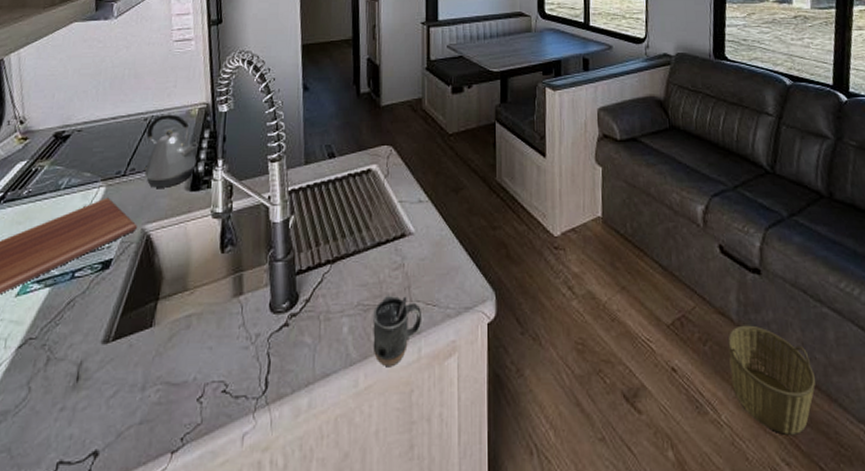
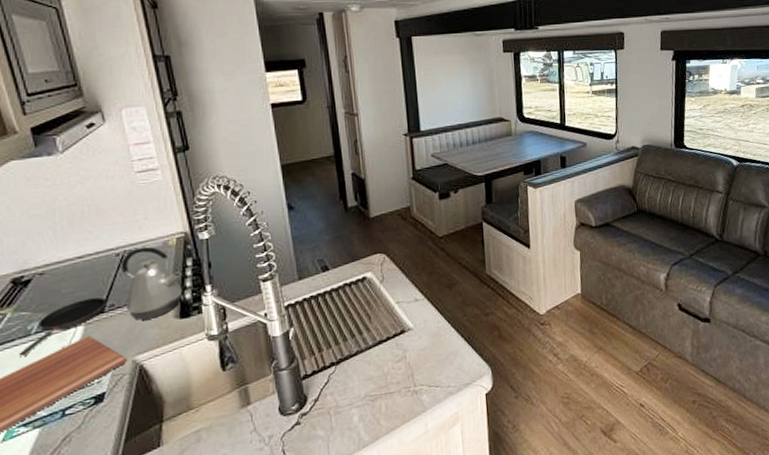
frying pan: none [46,160,129,210] -> present [18,297,107,356]
mug: present [372,295,423,368] -> none [380,382,427,443]
basket: present [727,325,816,435] -> none [684,362,750,439]

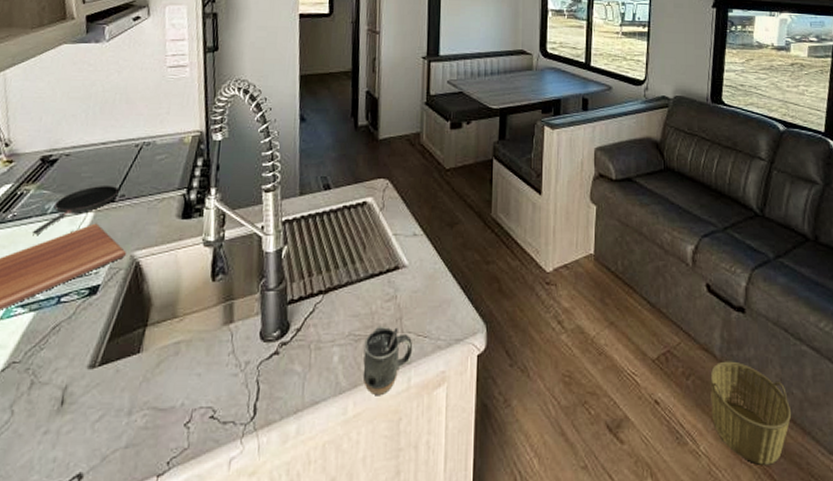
kettle: present [120,246,183,321] -> none [134,140,191,215]
mug: none [380,382,427,443] -> present [362,326,413,396]
basket: none [684,362,750,439] -> present [710,361,792,465]

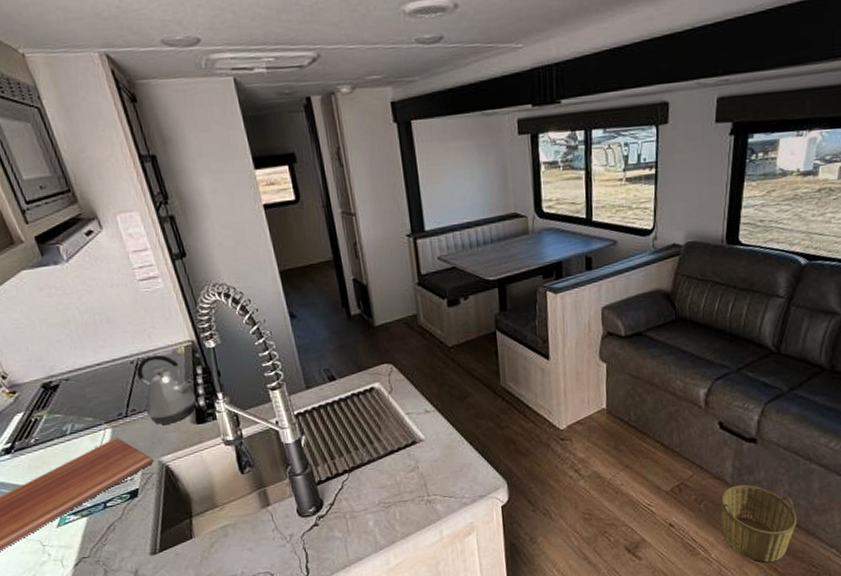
frying pan: present [31,186,119,235] -> none [58,402,129,454]
kettle: none [134,140,191,215] -> present [136,354,196,425]
mug: present [362,326,413,396] -> none [394,492,441,548]

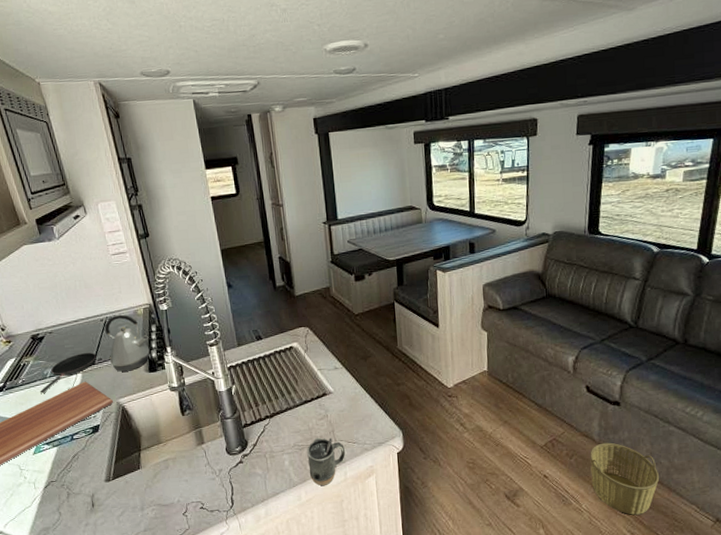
frying pan: none [58,402,129,454] -> present [39,353,97,393]
mug: none [394,492,441,548] -> present [306,437,346,486]

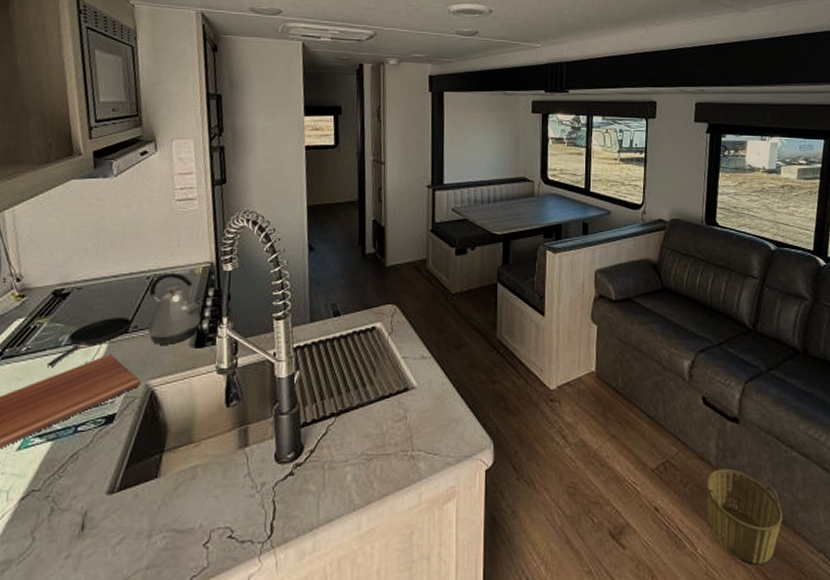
mug: present [306,437,346,486] -> none [375,445,424,512]

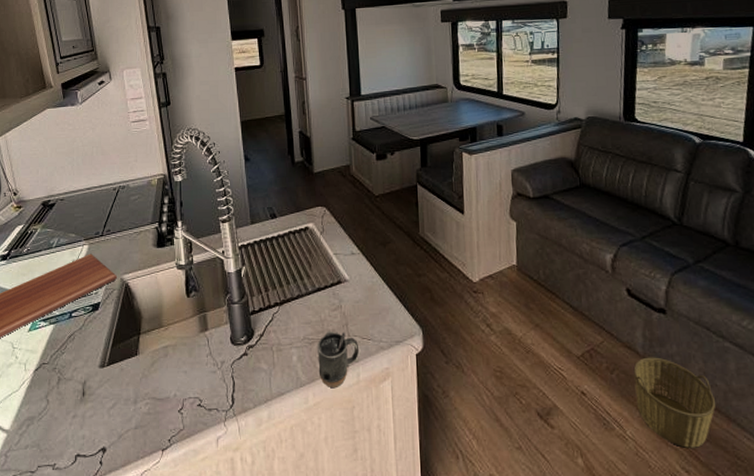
frying pan: present [46,318,132,367] -> none [43,223,105,264]
kettle: present [147,272,202,345] -> none [116,184,160,245]
mug: none [375,445,424,512] -> present [316,331,360,389]

